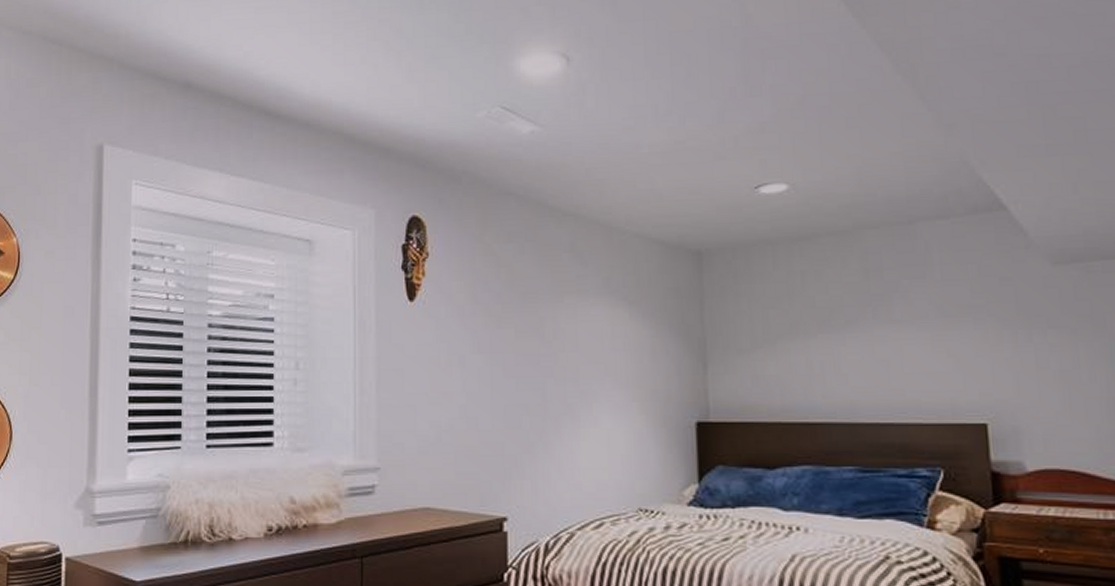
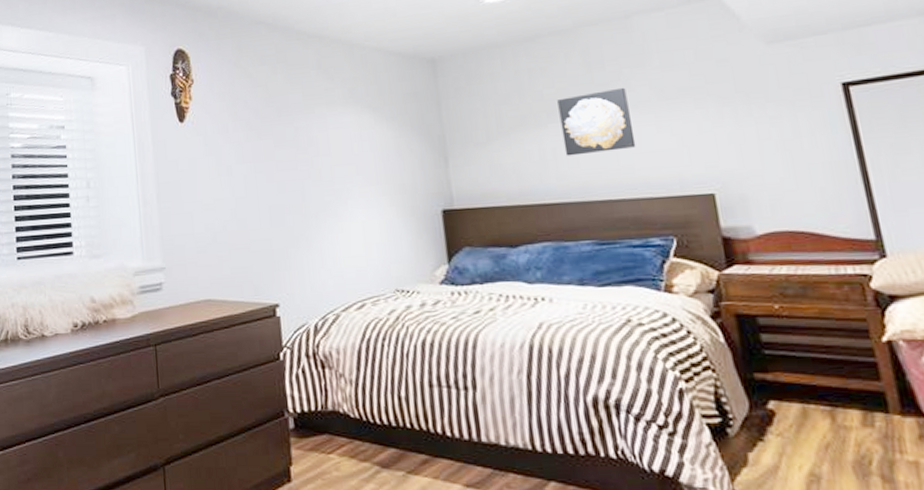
wall art: none [830,299,910,372] -> present [557,87,636,156]

